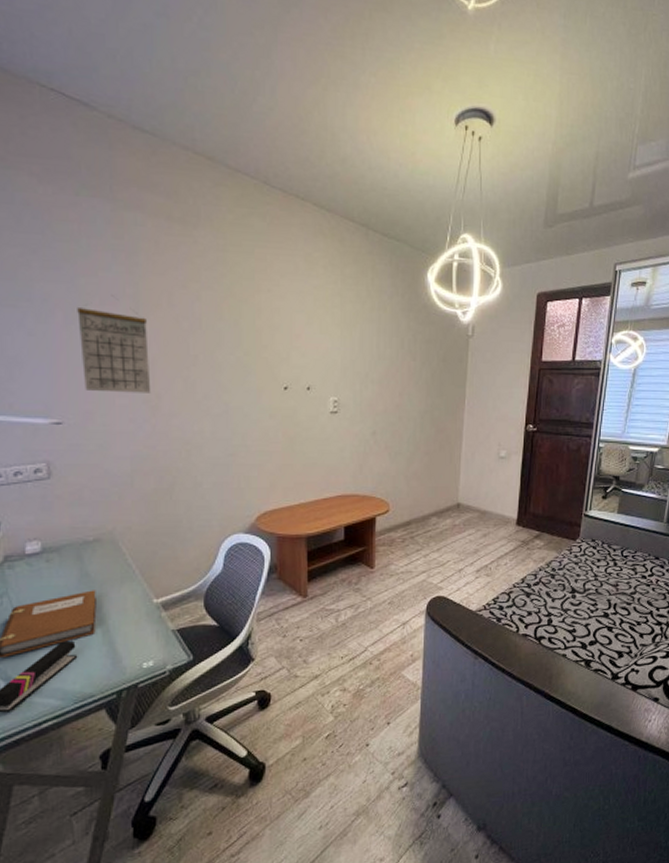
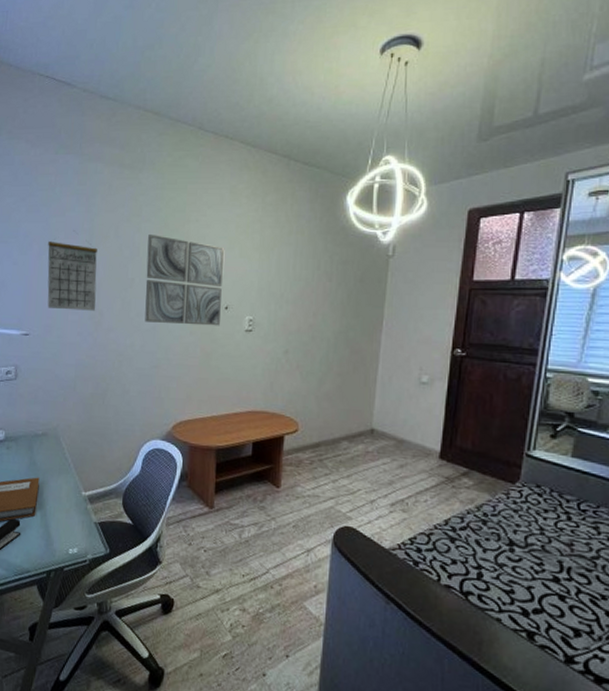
wall art: none [211,304,303,408] -> present [145,235,225,326]

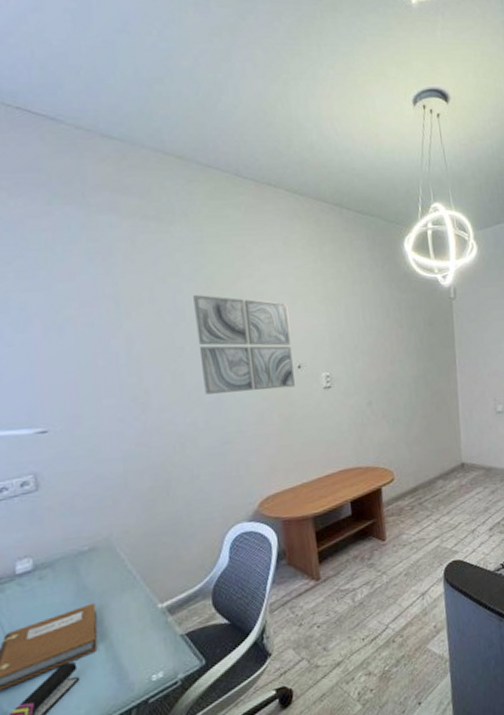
calendar: present [47,240,97,311] -> none [56,312,139,395]

